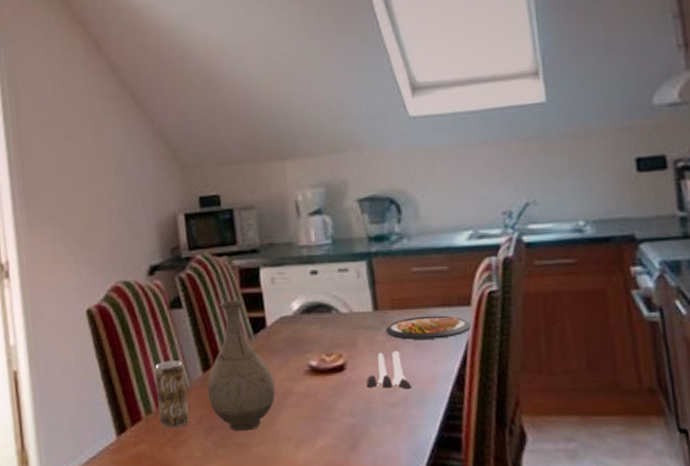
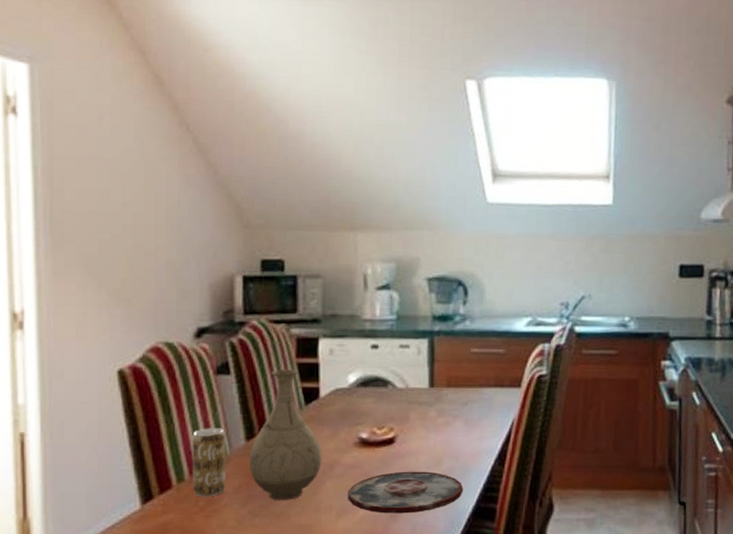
plate: none [304,399,423,444] -> present [348,471,464,514]
salt and pepper shaker set: present [366,350,411,388] -> none [413,426,456,462]
dish: present [385,315,471,340] -> none [438,395,518,417]

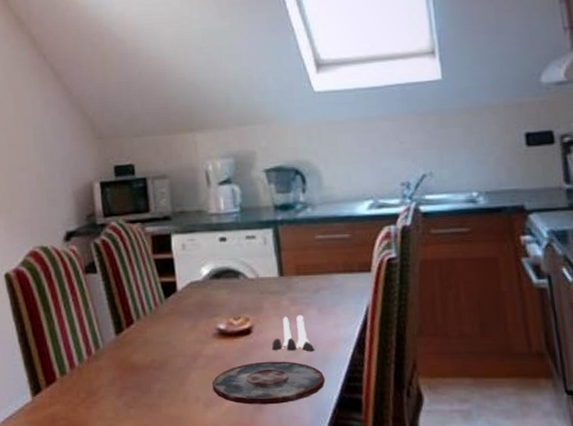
beverage can: present [192,428,227,497] -> none [69,323,102,389]
vase: present [249,369,322,500] -> none [120,265,185,392]
salt and pepper shaker set: none [413,426,456,462] -> present [271,314,314,351]

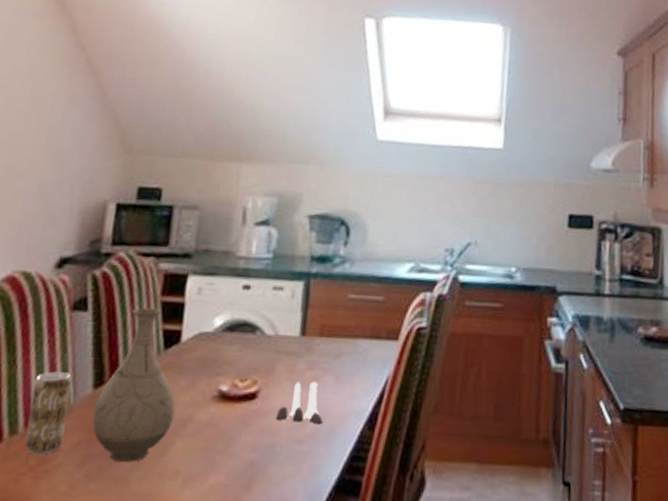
beverage can: none [69,323,102,389] -> present [25,371,72,455]
vase: none [120,265,185,392] -> present [92,308,176,462]
plate: present [212,361,326,405] -> none [198,432,328,484]

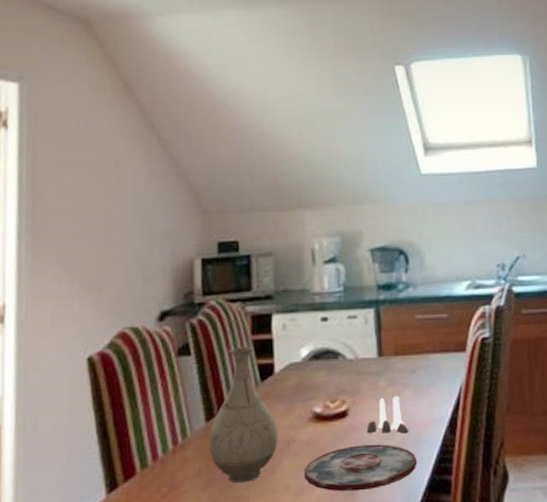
beverage can: present [25,371,72,455] -> none [155,410,188,483]
plate: none [198,432,328,484] -> present [305,444,417,492]

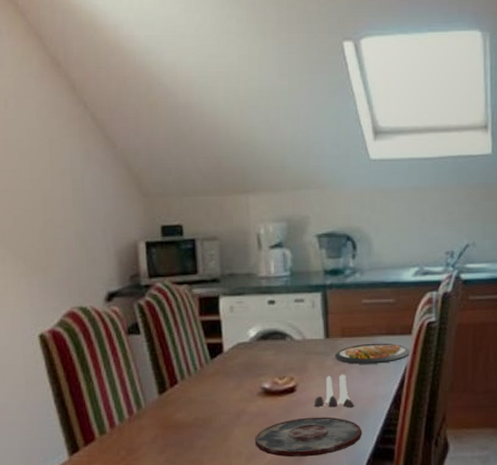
vase: present [209,347,278,483] -> none [163,327,229,448]
dish: none [387,361,465,385] -> present [334,343,410,364]

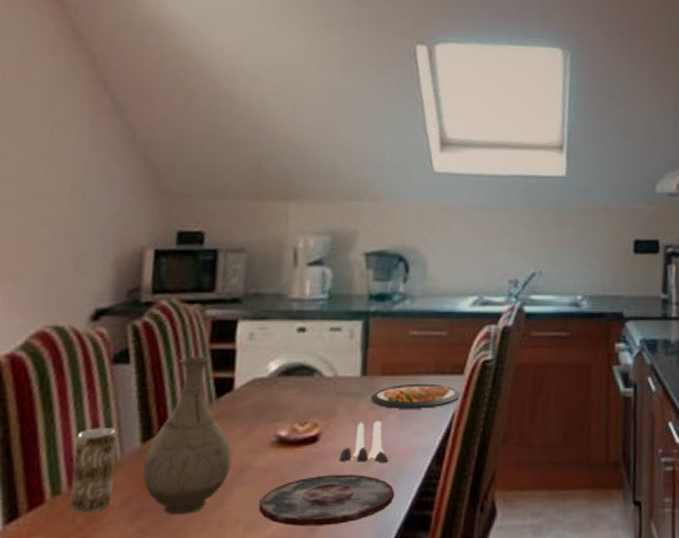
beverage can: none [110,384,144,448] -> present [70,428,118,514]
vase: none [163,327,229,448] -> present [143,357,232,514]

